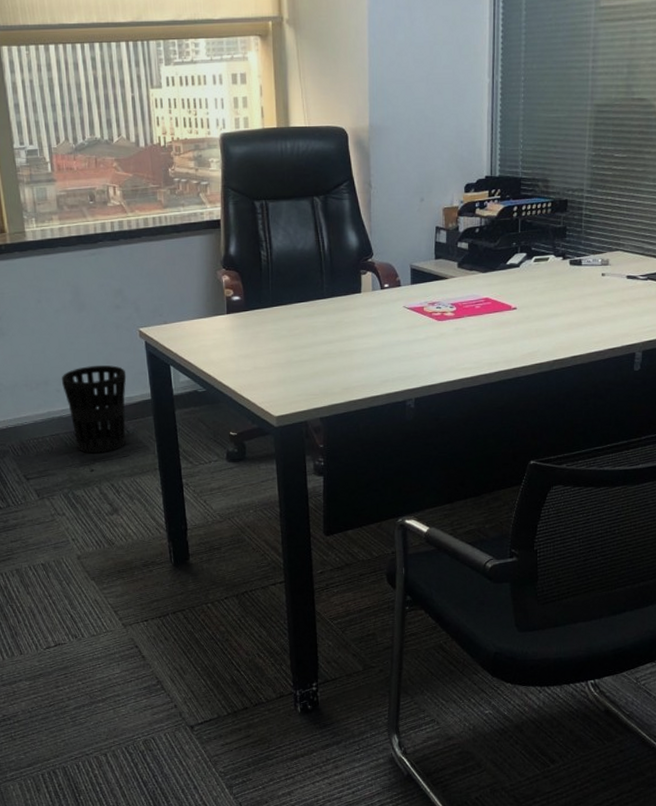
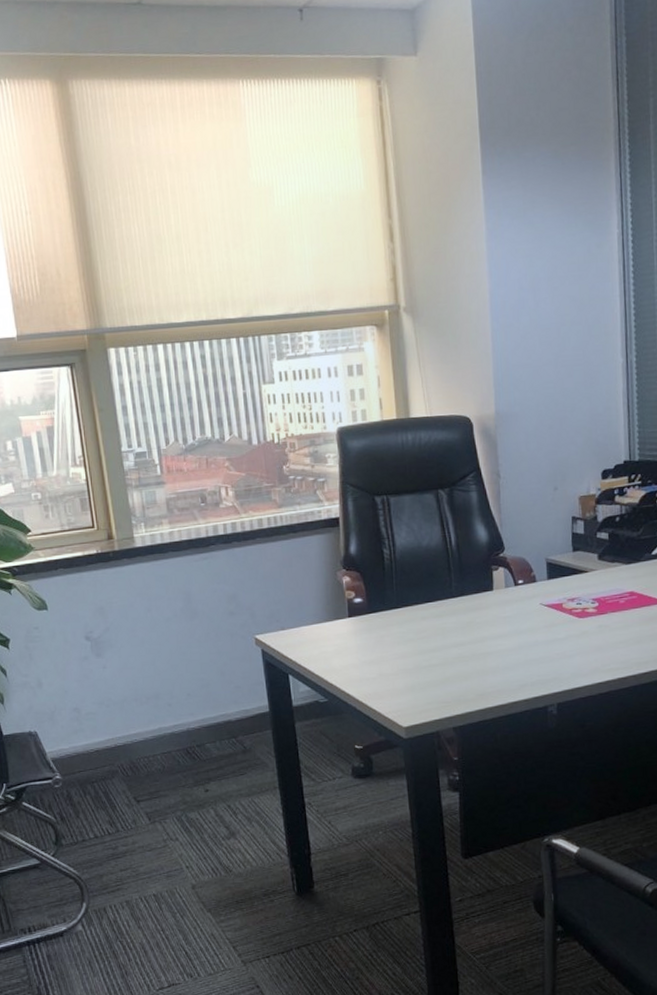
wastebasket: present [61,365,127,454] -> none [172,675,243,772]

